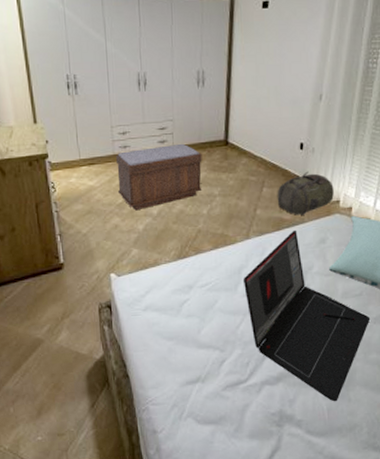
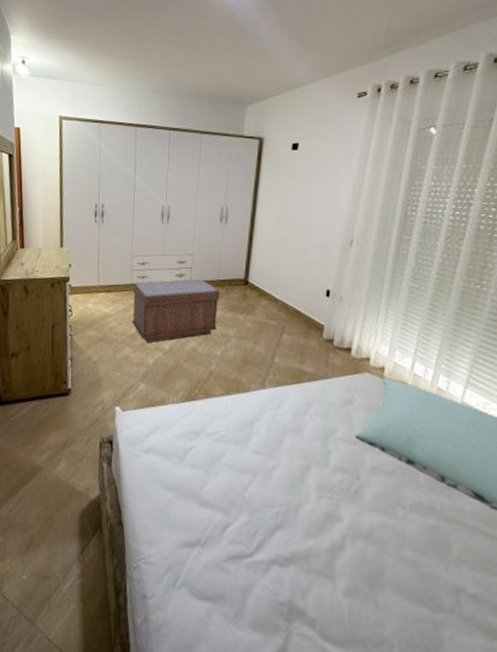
laptop: present [243,229,371,402] -> none [254,385,405,604]
backpack: present [277,171,334,215] -> none [298,321,363,370]

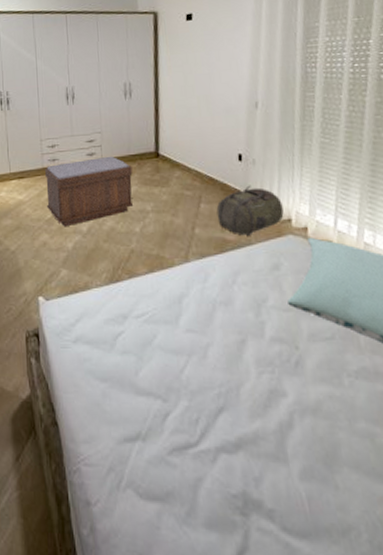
backpack: none [298,321,363,370] -> present [216,185,284,236]

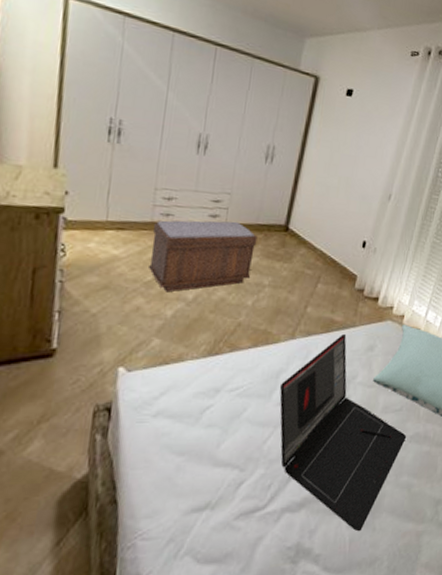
laptop: none [184,252,351,488] -> present [279,333,407,532]
backpack: present [216,185,284,236] -> none [330,271,390,318]

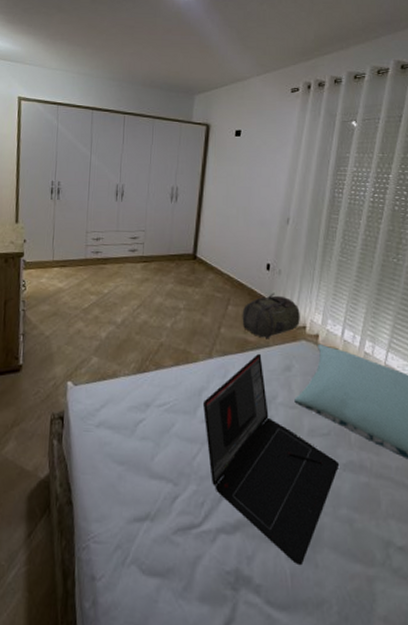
bench: present [149,220,258,293] -> none [86,253,170,317]
backpack: none [330,271,390,318] -> present [242,293,300,338]

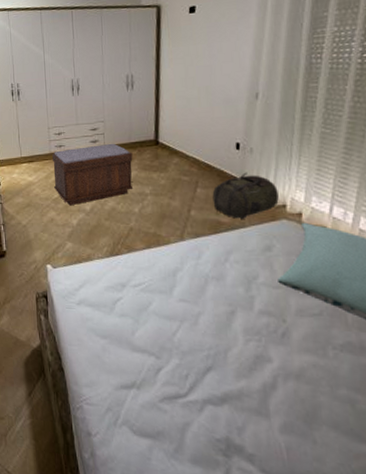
bench: none [86,253,170,317] -> present [52,143,133,206]
laptop: present [202,353,340,566] -> none [178,234,336,441]

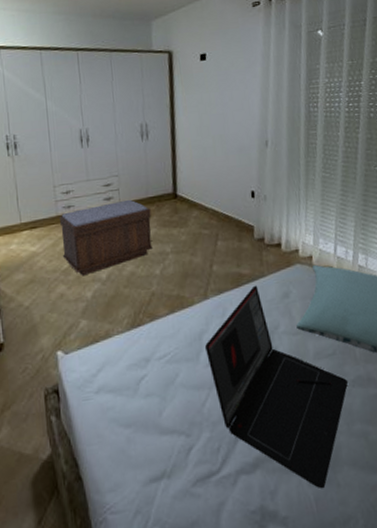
laptop: none [178,234,336,441] -> present [204,285,349,489]
backpack: present [212,172,279,219] -> none [232,220,292,269]

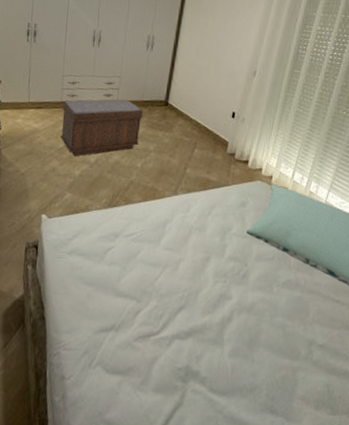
laptop: present [204,285,349,489] -> none [166,191,280,362]

